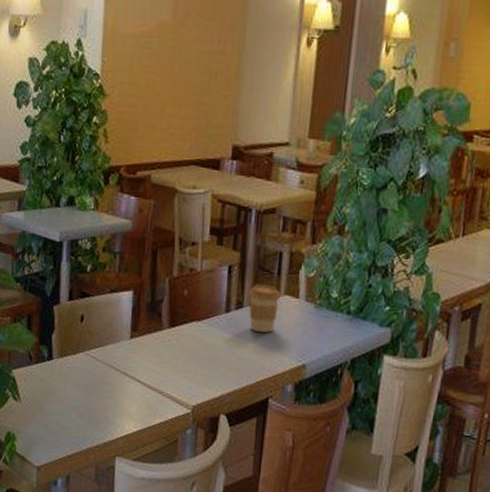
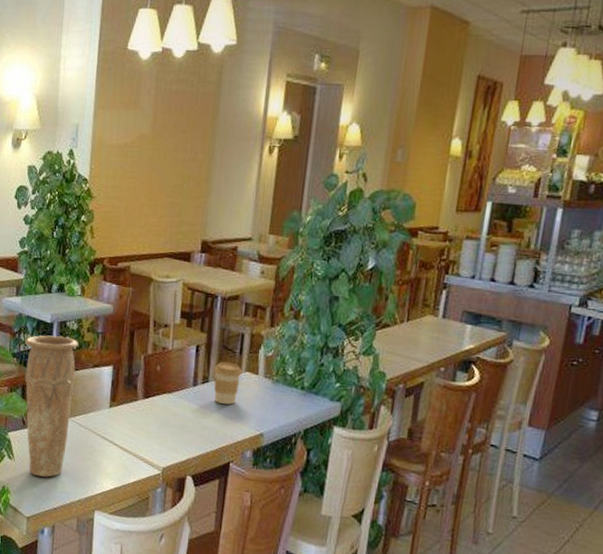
vase: none [30,256,93,420] -> present [24,335,79,477]

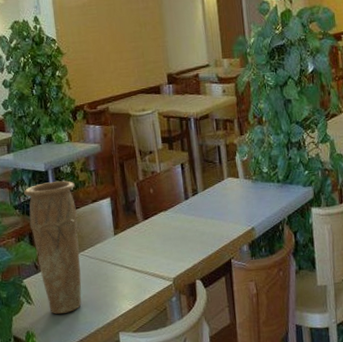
coffee cup: present [213,362,242,405] -> none [200,172,225,210]

